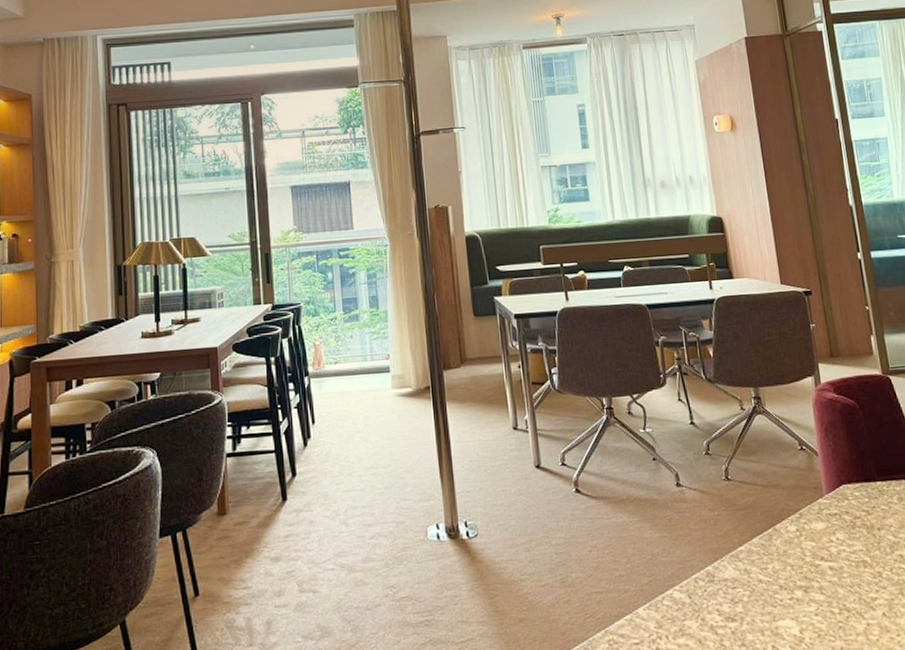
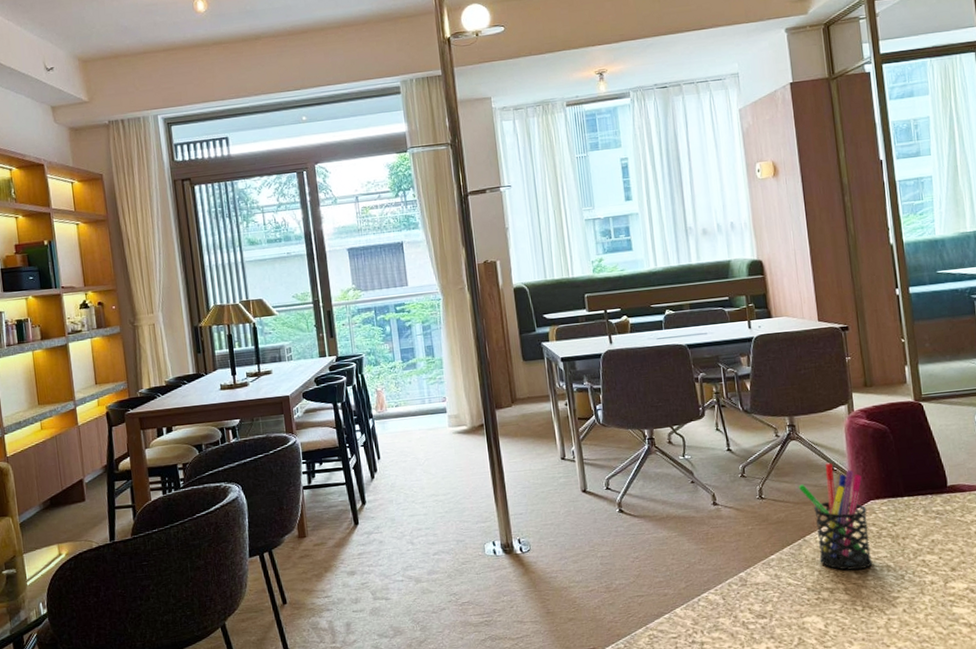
pen holder: none [766,441,848,566] -> present [798,463,873,571]

